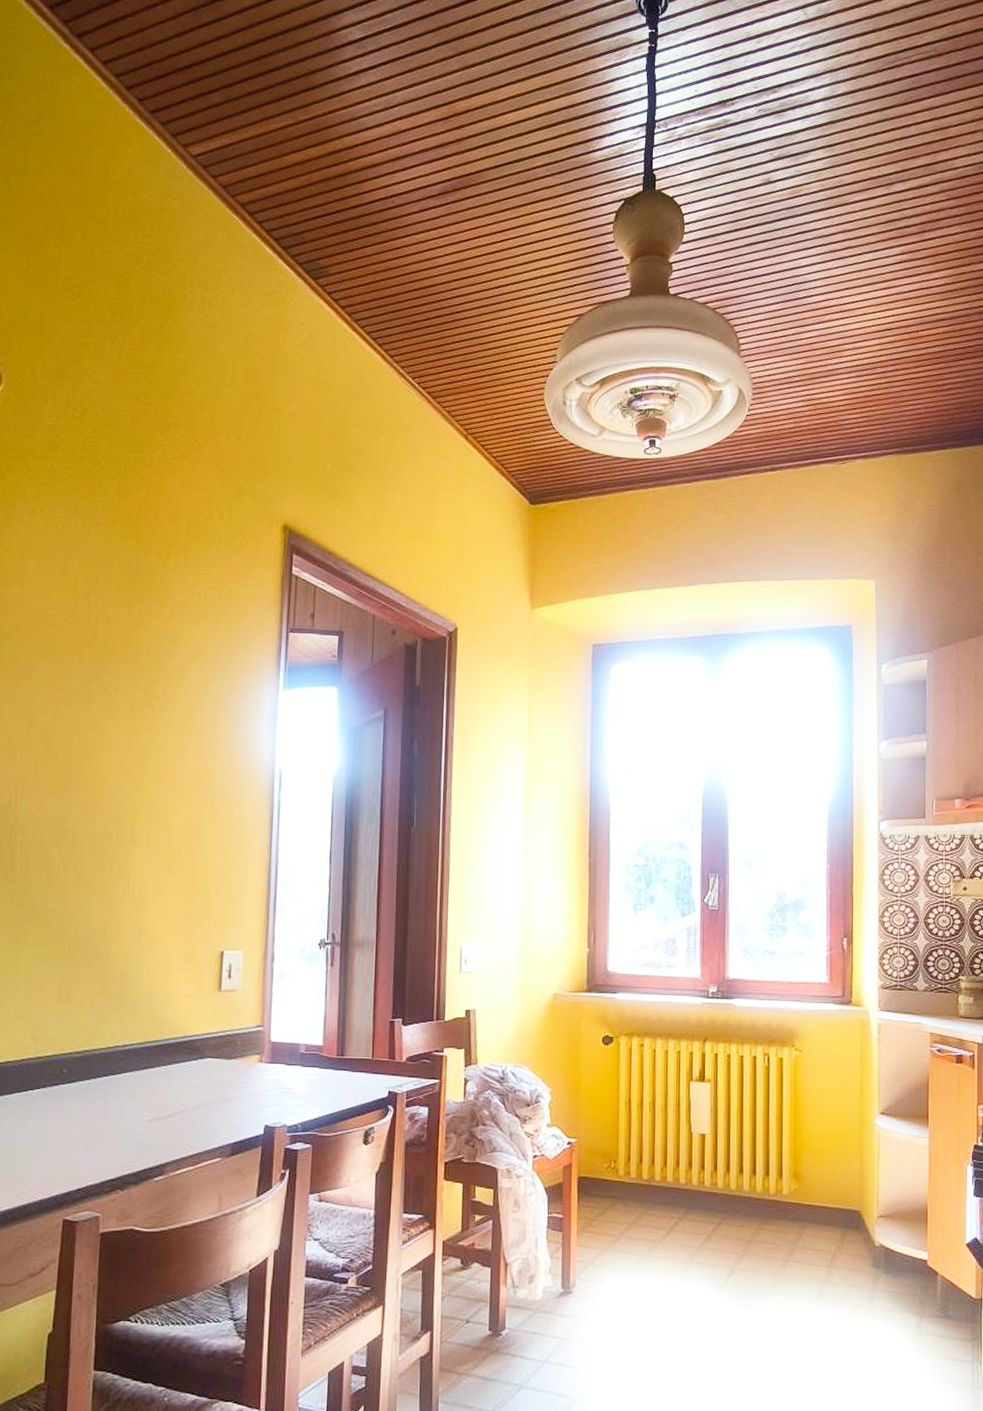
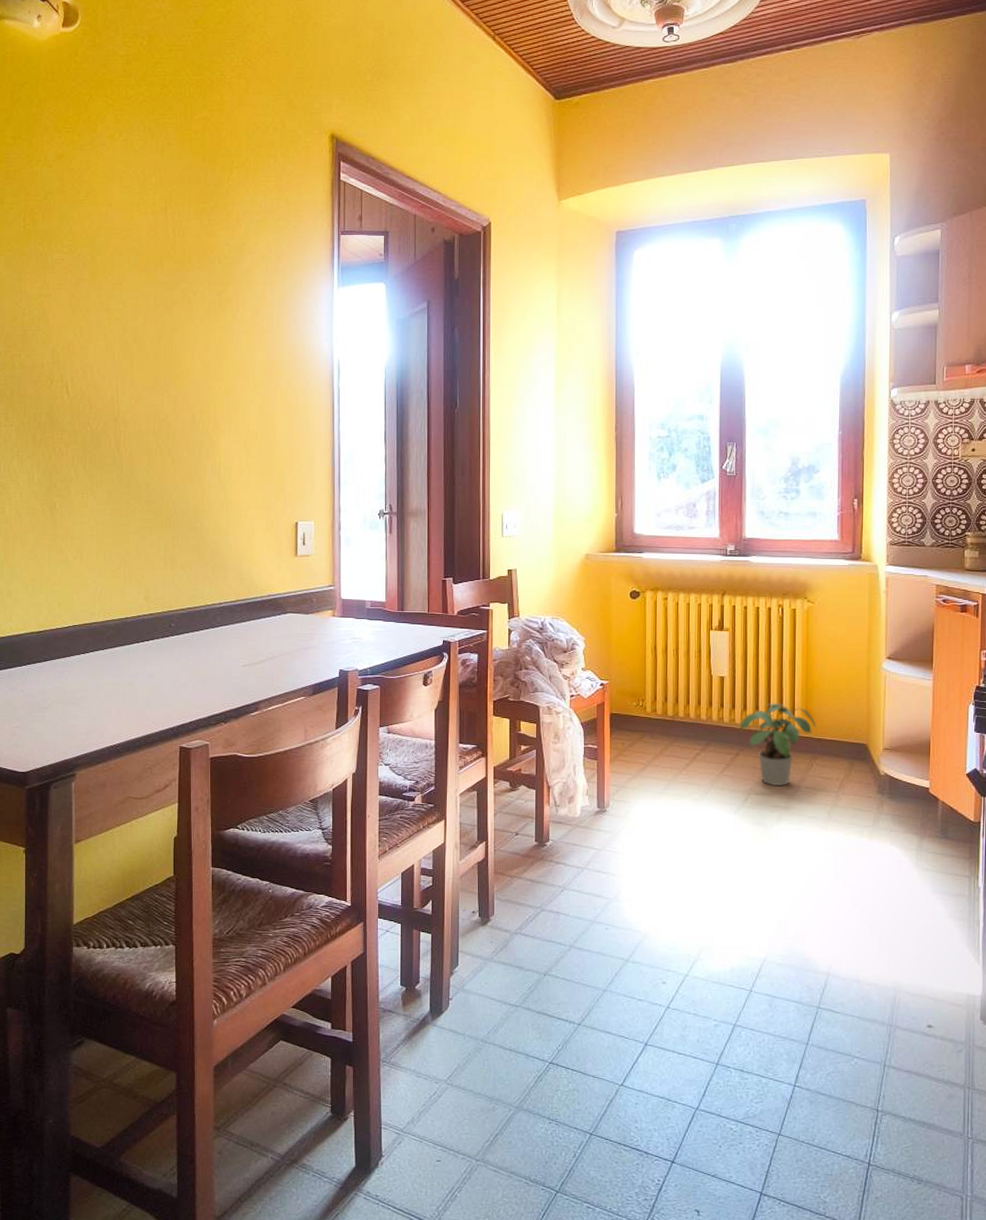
potted plant: none [722,1164,806,1260] -> present [739,703,816,786]

